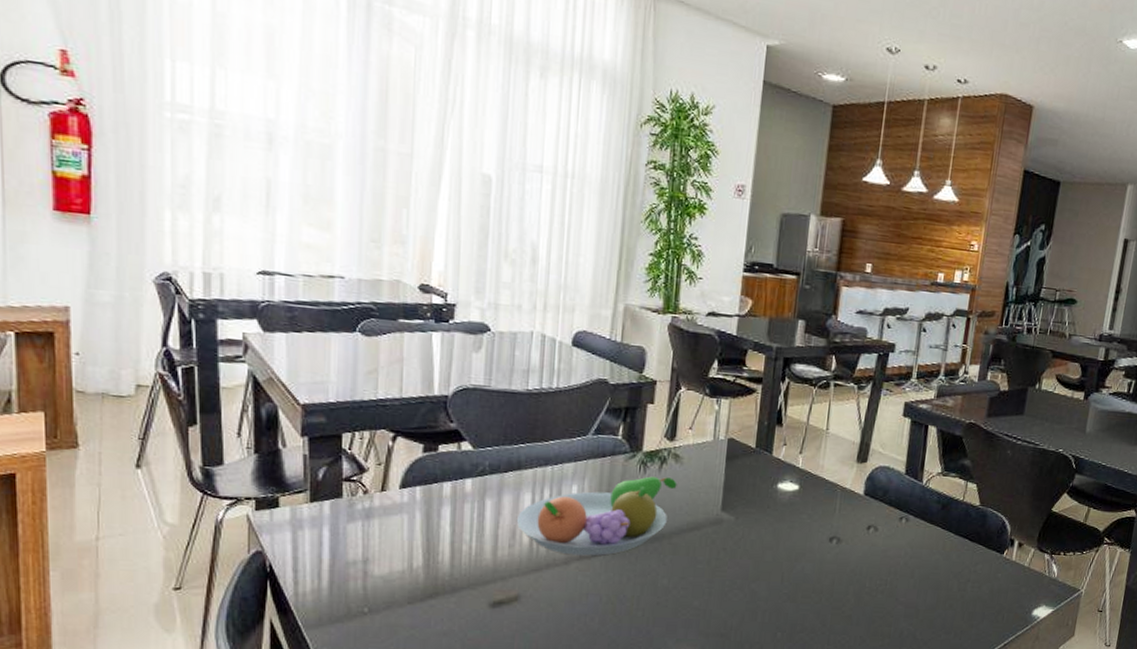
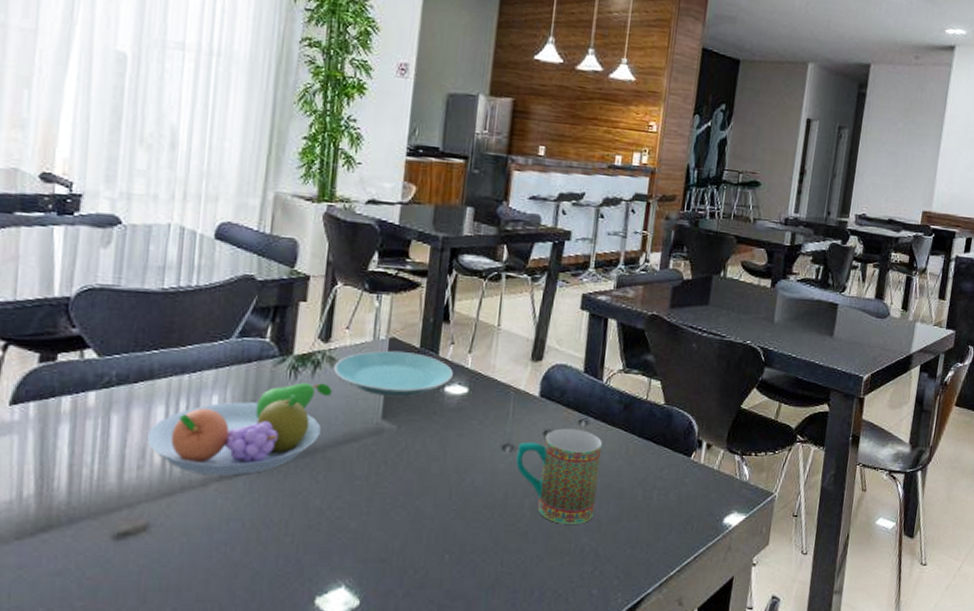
plate: none [678,449,785,492] -> present [333,350,453,397]
mug: none [841,524,921,611] -> present [515,428,602,524]

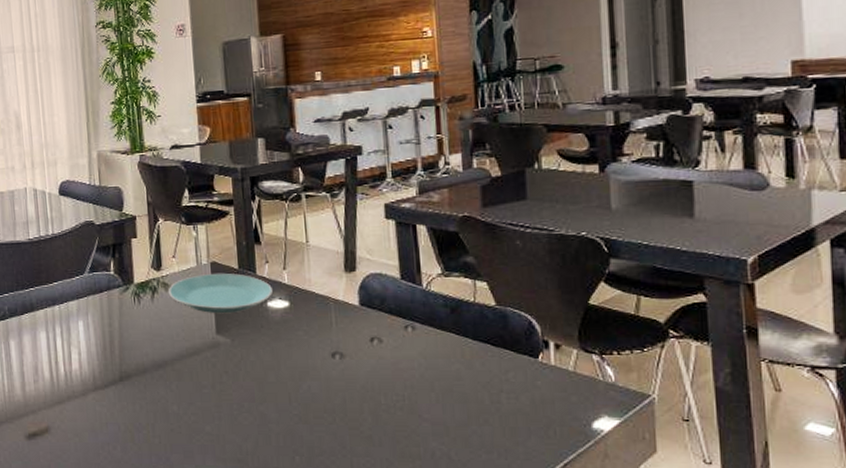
fruit bowl: present [146,382,332,476] -> none [36,306,171,387]
mug: present [515,428,602,524] -> none [346,334,438,429]

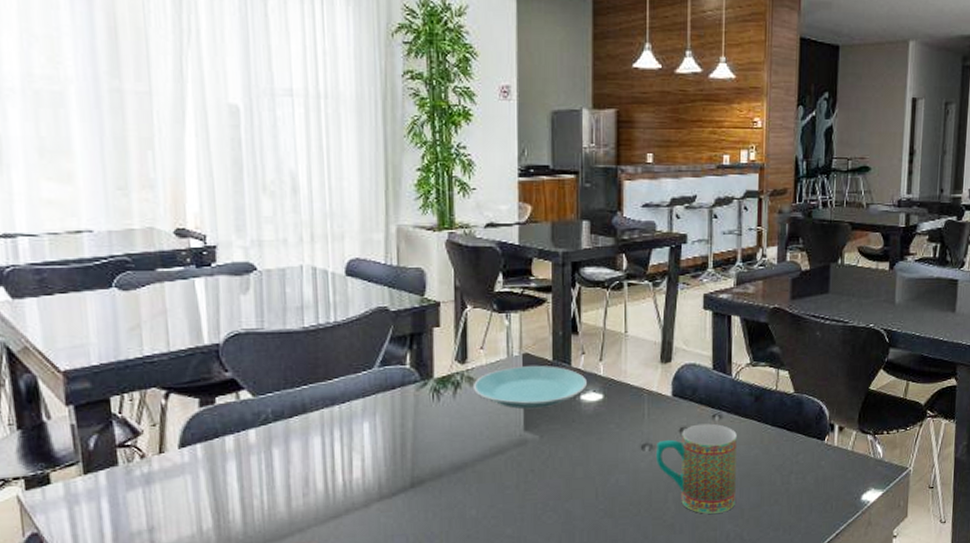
mug: none [346,334,438,429] -> present [655,423,737,514]

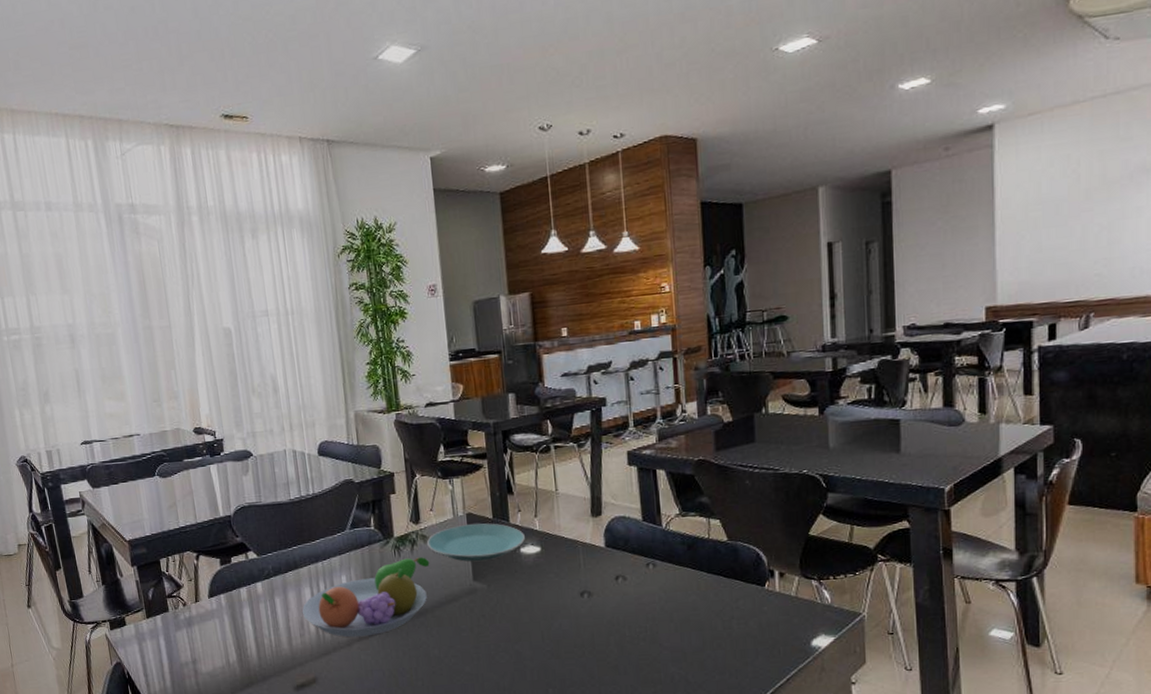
fruit bowl: none [307,402,475,497] -> present [301,557,430,638]
mug: present [655,423,737,514] -> none [594,571,677,657]

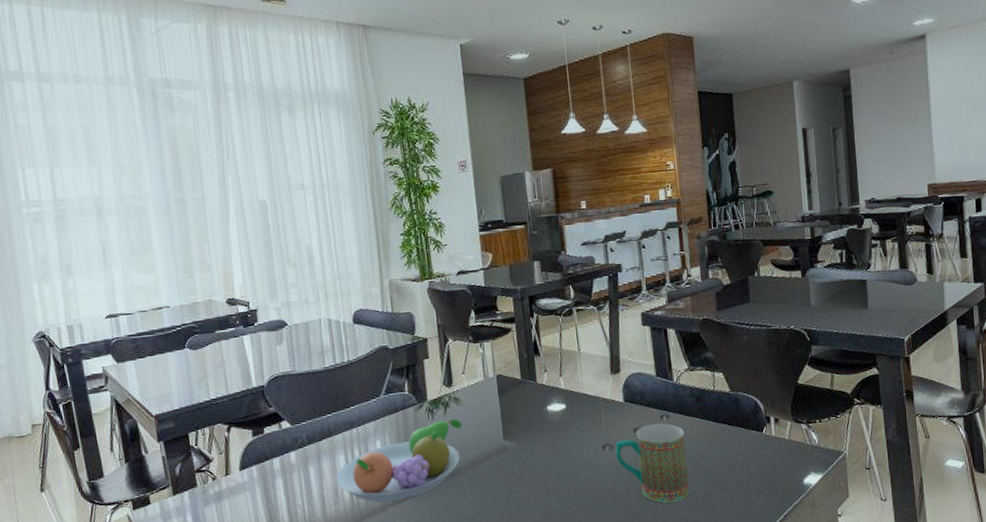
plate: present [426,523,525,562] -> none [459,383,551,422]
mug: none [594,571,677,657] -> present [615,423,690,503]

